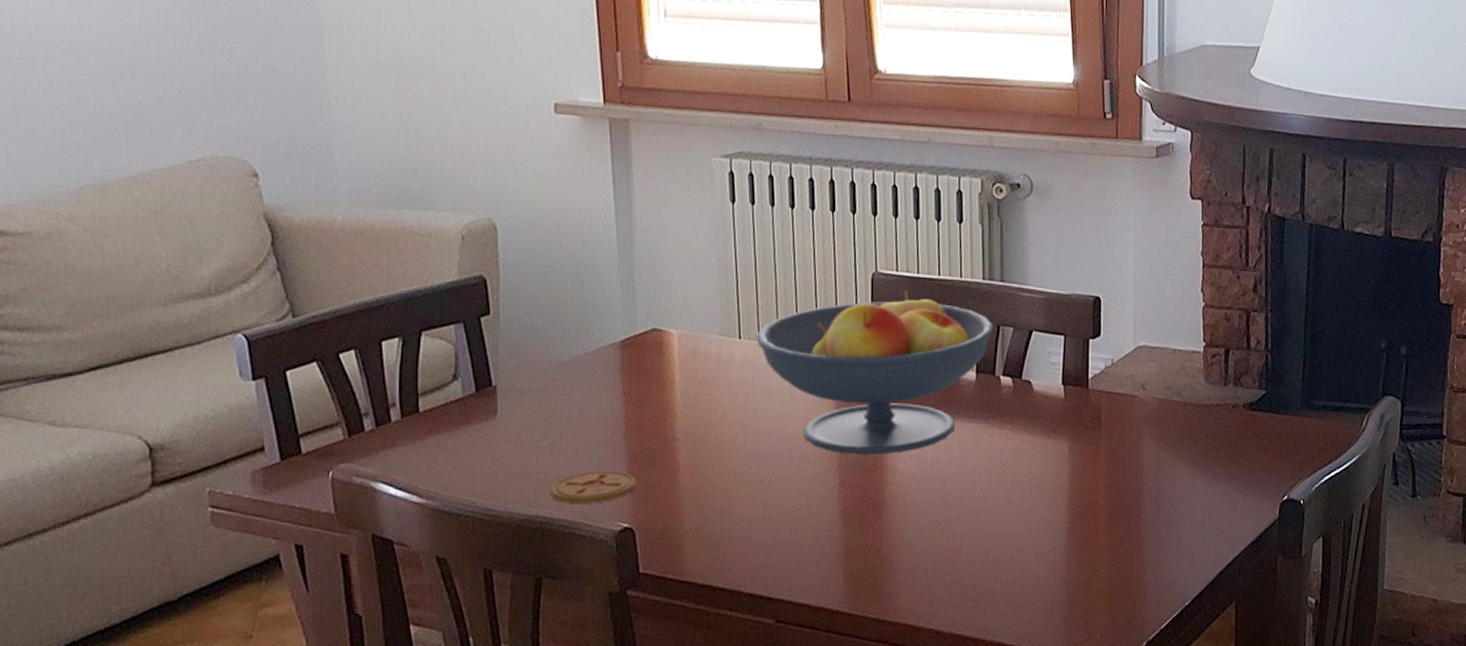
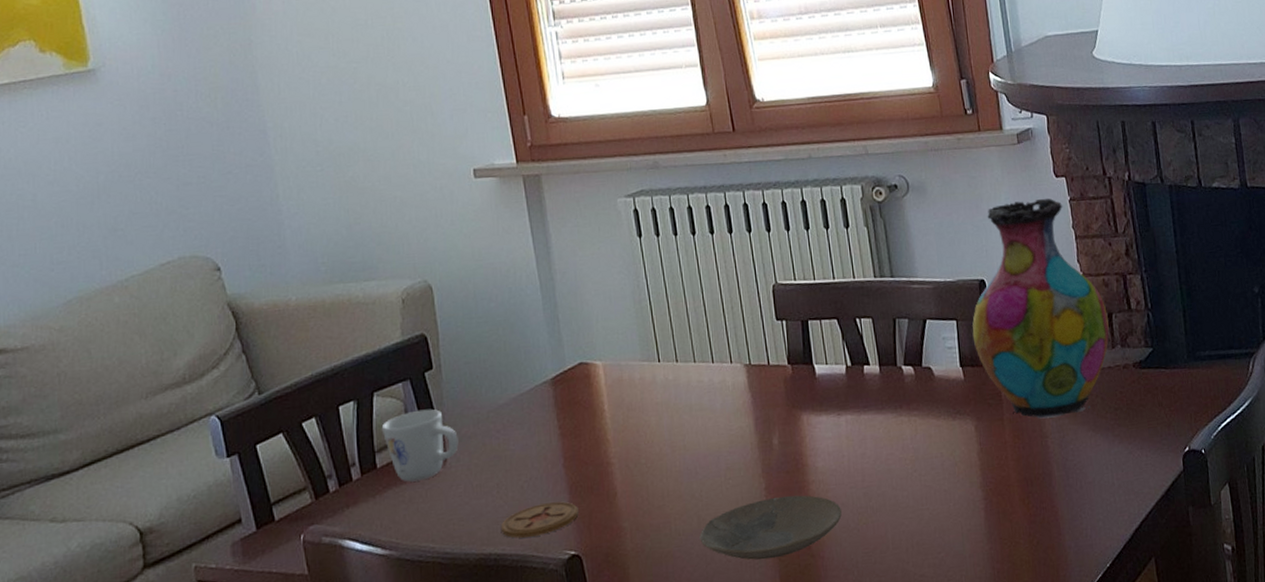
mug: none [427,356,512,431] -> present [381,409,459,482]
fruit bowl: present [756,289,994,455] -> none [674,296,890,459]
plate: none [763,495,917,556] -> present [699,495,842,560]
vase: none [1079,219,1225,449] -> present [972,198,1109,419]

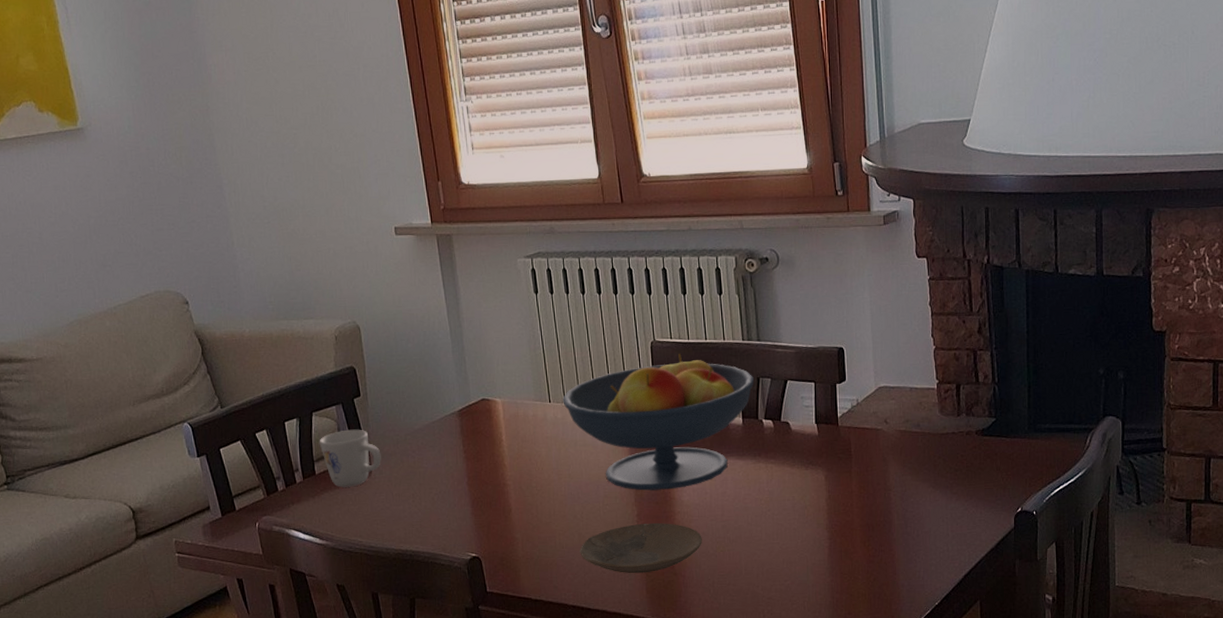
coaster: present [500,501,579,538] -> none [415,513,479,540]
fruit bowl: none [674,296,890,459] -> present [563,353,755,491]
vase: present [972,198,1109,419] -> none [828,276,956,474]

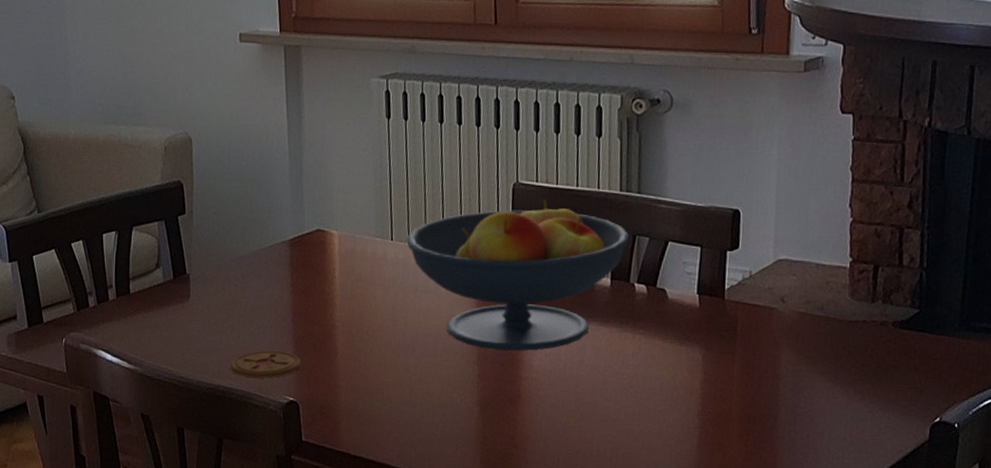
mug: present [319,429,381,487] -> none [136,248,202,311]
coaster: none [415,513,479,540] -> present [230,350,301,378]
plate: present [580,523,702,574] -> none [409,385,550,442]

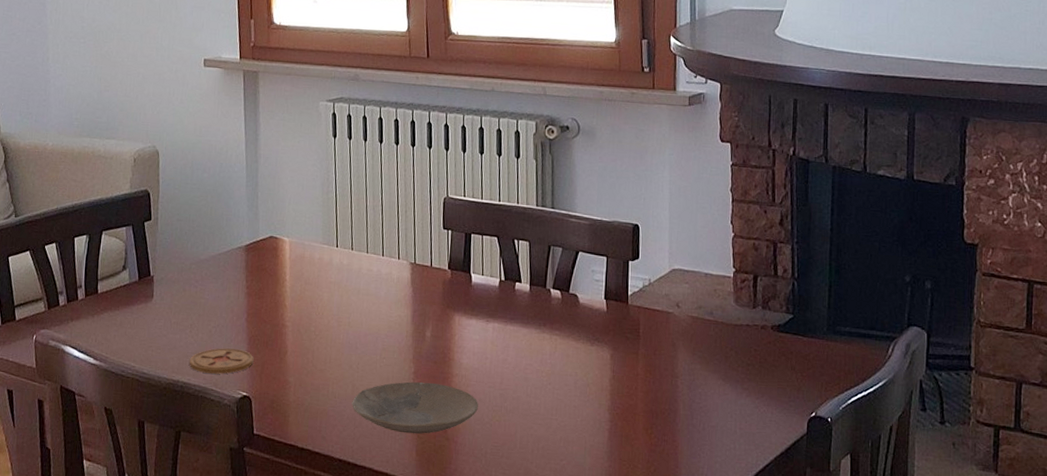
fruit bowl: present [406,199,630,351] -> none [350,212,546,350]
plate: none [409,385,550,442] -> present [352,382,478,435]

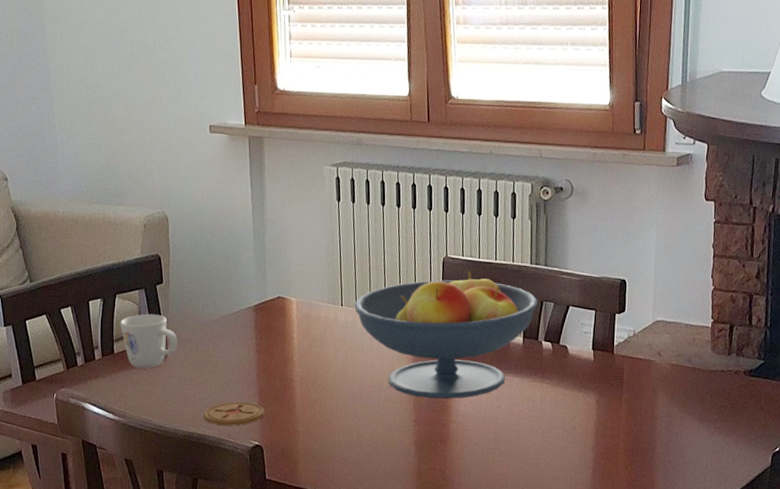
mug: none [105,252,165,310] -> present [120,314,178,369]
fruit bowl: none [350,212,546,350] -> present [354,270,539,399]
plate: present [352,382,478,435] -> none [357,429,474,476]

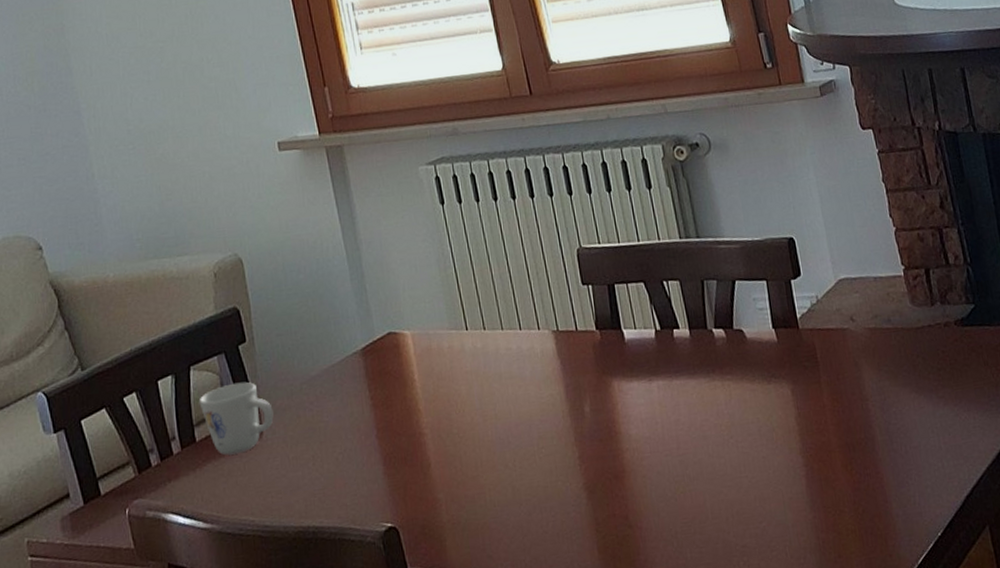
coaster: present [203,402,265,426] -> none [317,473,394,511]
fruit bowl: present [354,270,539,399] -> none [481,259,698,427]

